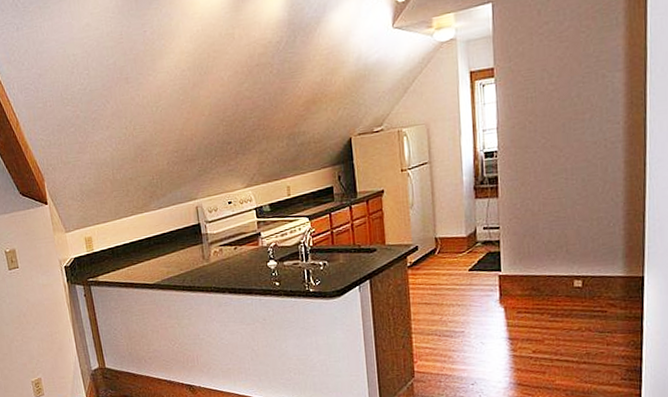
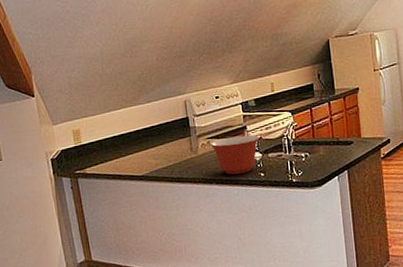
mixing bowl: none [222,242,274,284] -> present [210,135,259,175]

